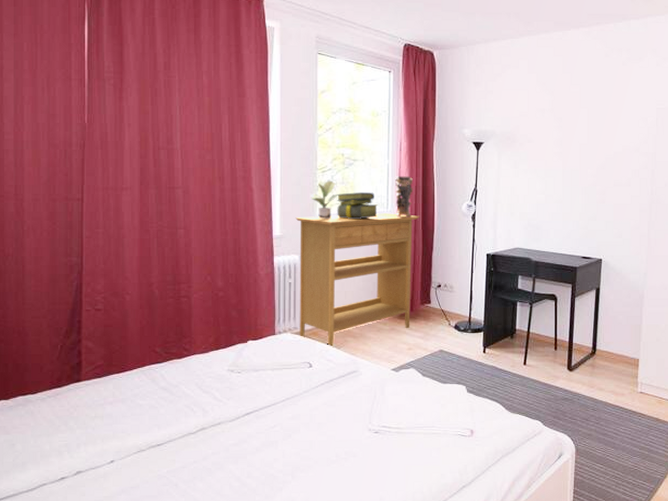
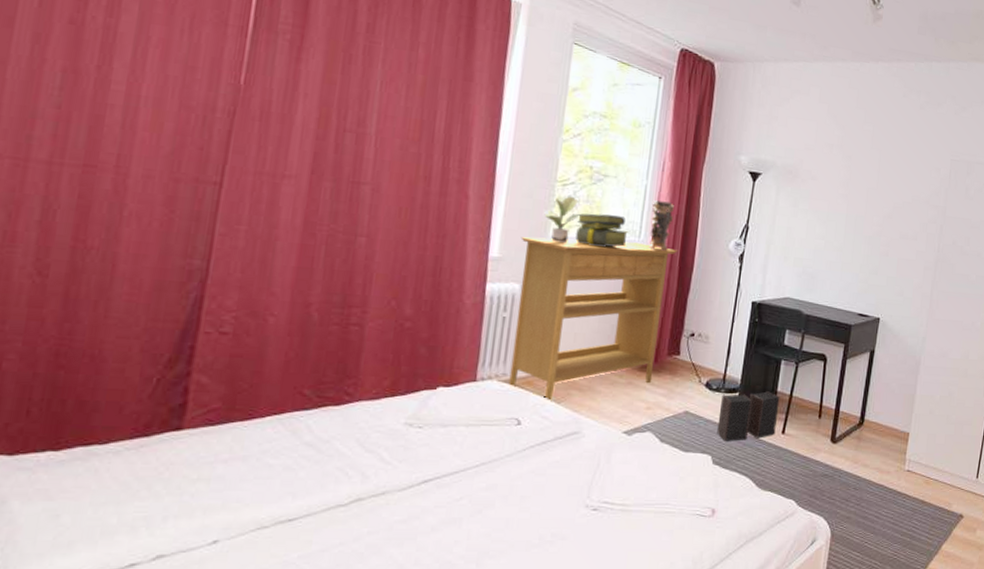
speaker: none [468,329,519,373] -> present [717,391,780,441]

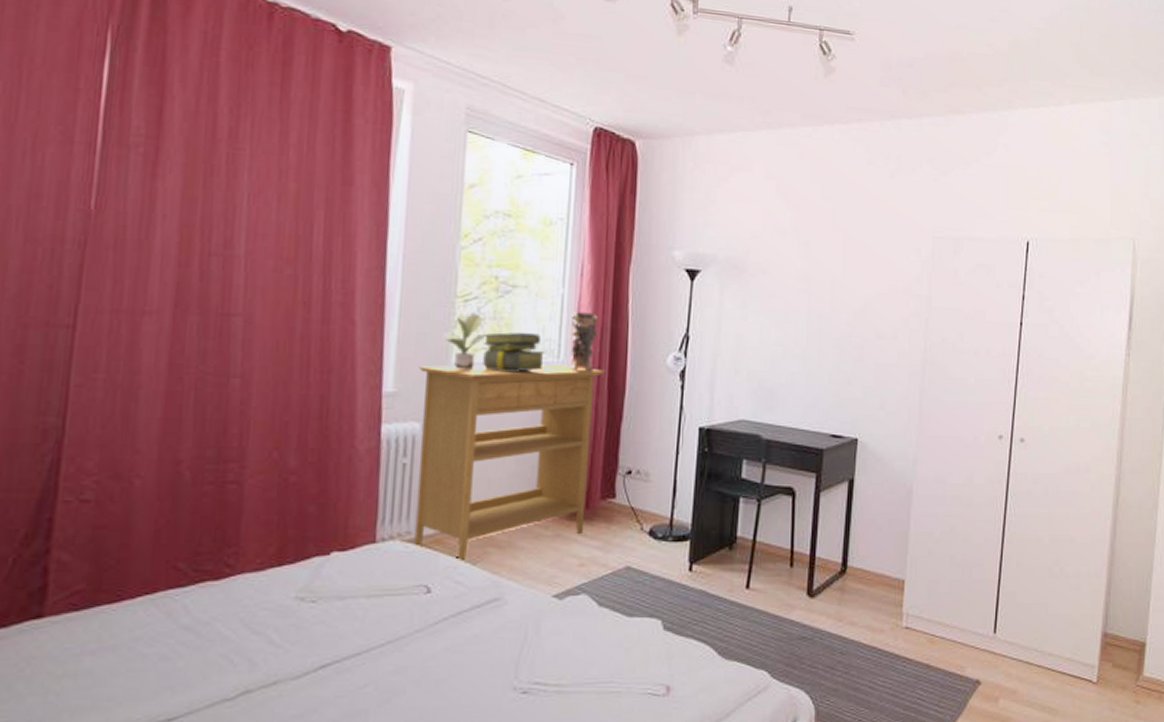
speaker: present [717,391,780,441] -> none [666,537,741,601]

